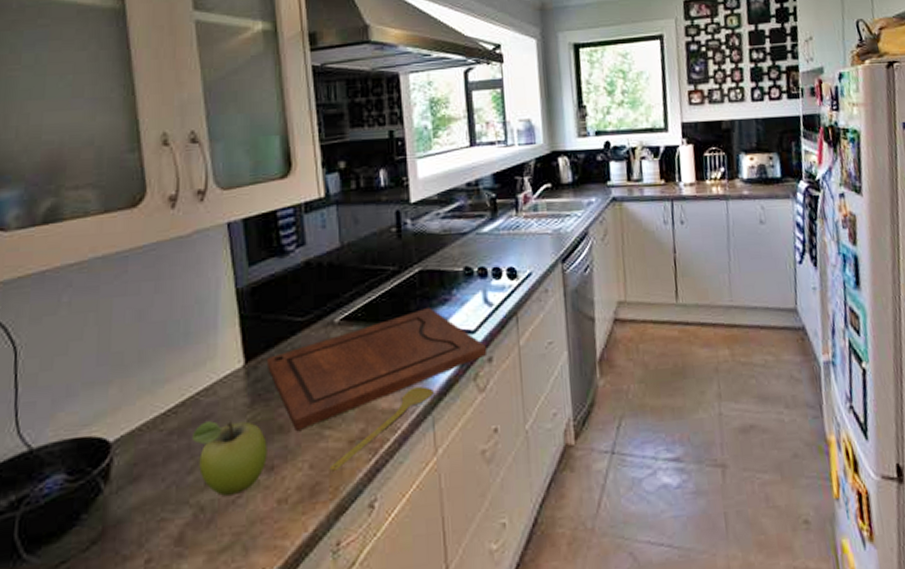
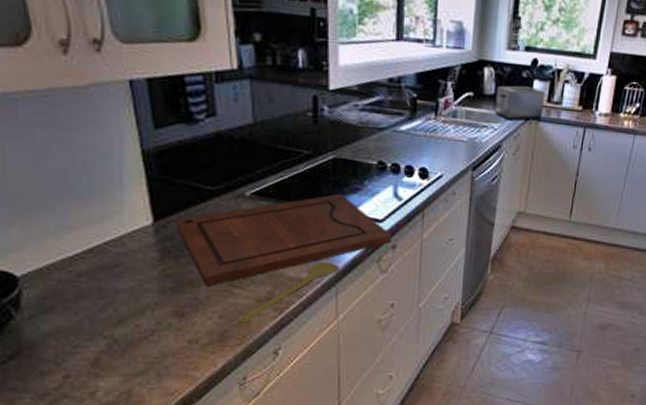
fruit: present [191,419,267,496] -> none [101,269,178,332]
toaster: none [573,169,625,206] -> present [495,85,546,121]

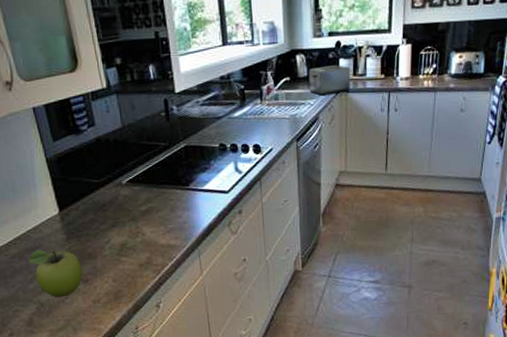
fruit: none [101,269,178,332] -> present [28,249,83,297]
cutting board: present [175,194,392,286] -> none [74,174,238,257]
spatula: present [237,262,339,322] -> none [127,230,199,284]

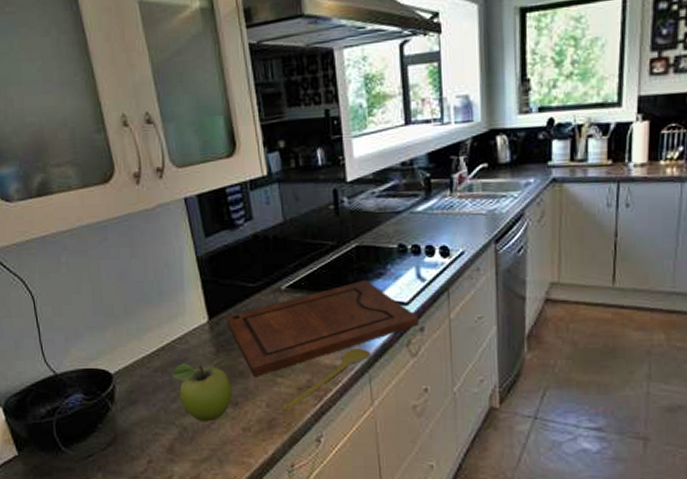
cutting board: none [74,174,238,257] -> present [226,280,420,376]
spatula: none [127,230,199,284] -> present [282,348,370,411]
toaster: present [308,65,351,96] -> none [512,148,567,186]

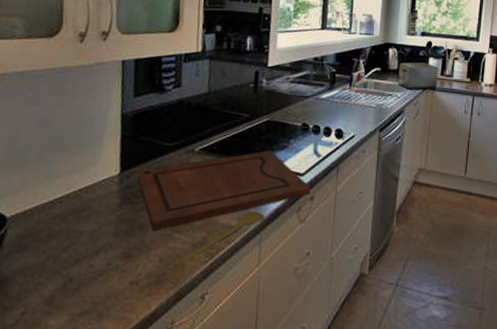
fruit: present [172,363,232,421] -> none [70,213,129,273]
toaster: none [512,148,567,186] -> present [398,62,439,90]

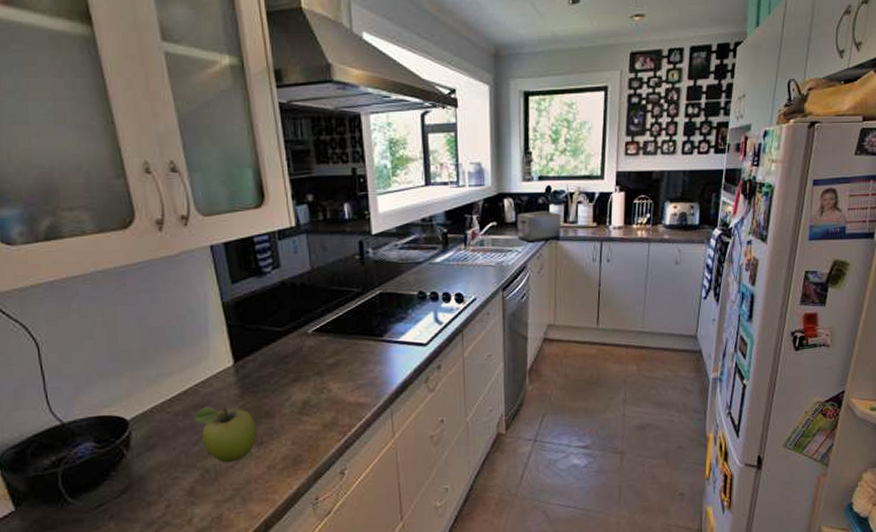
fruit: none [70,213,129,273] -> present [194,406,257,462]
cutting board: present [137,150,311,230] -> none [251,324,437,416]
spatula: present [174,211,264,266] -> none [308,386,392,447]

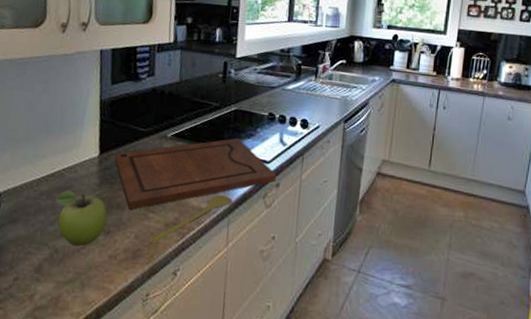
cutting board: none [251,324,437,416] -> present [114,138,277,210]
spatula: none [308,386,392,447] -> present [148,195,232,244]
toaster: present [517,211,562,243] -> none [363,55,405,83]

